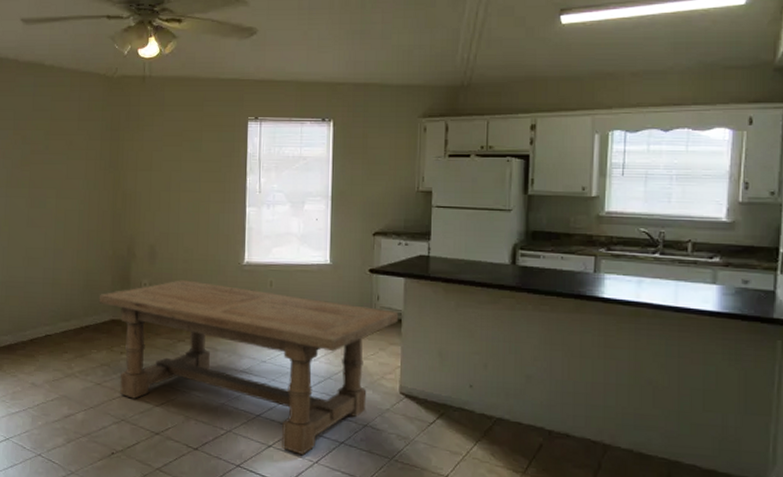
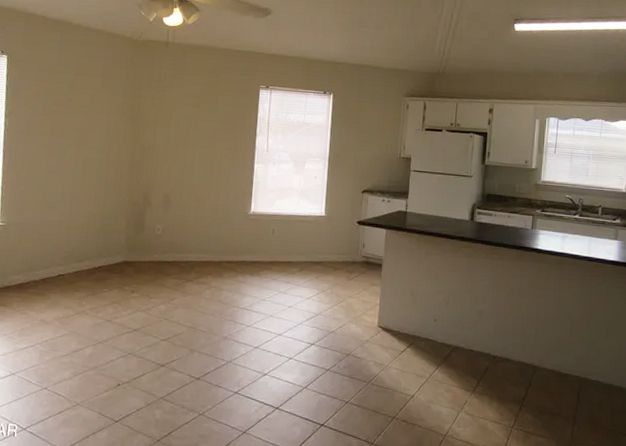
dining table: present [98,280,399,456] -> none [113,226,380,382]

